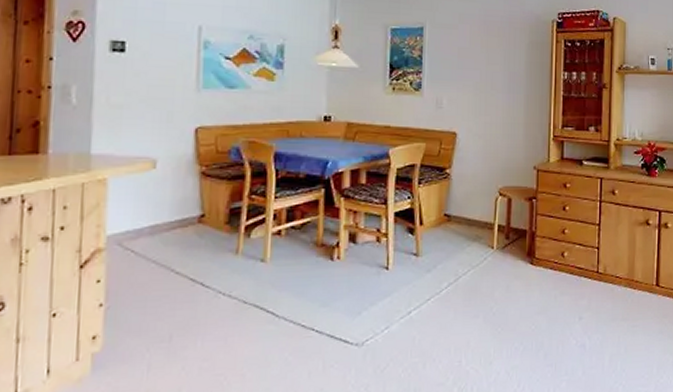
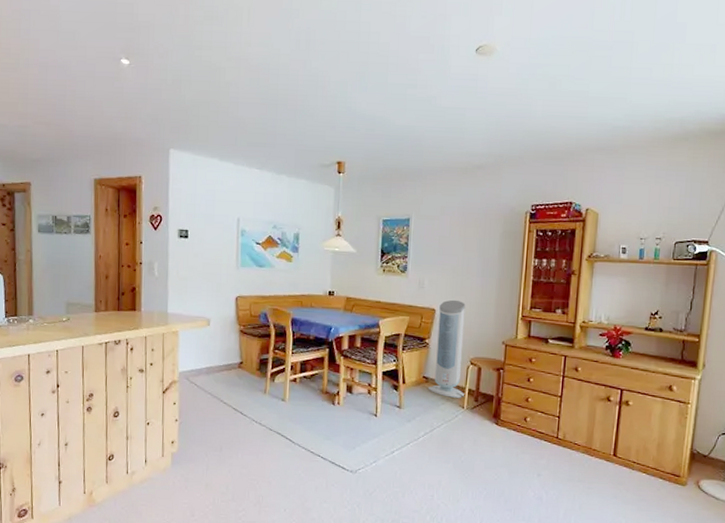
air purifier: none [450,120,494,237] -> present [427,299,466,398]

